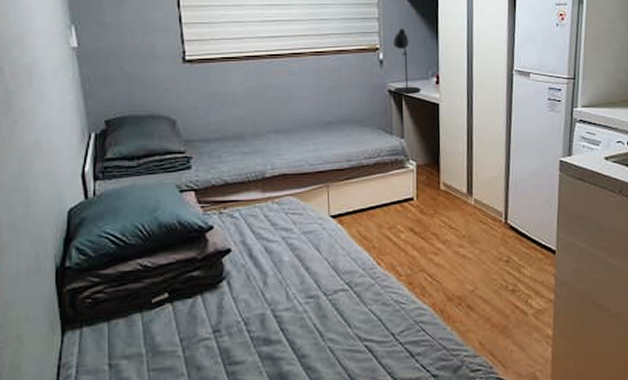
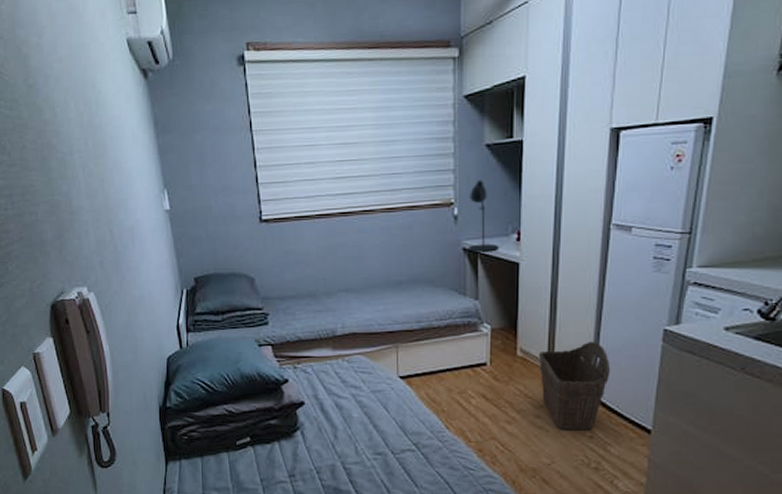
wicker basket: none [459,173,520,257] -> present [538,341,611,431]

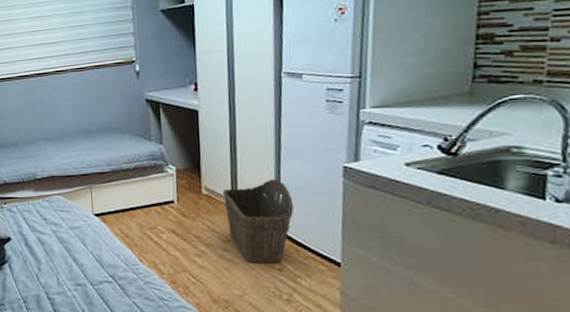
desk lamp: present [468,180,498,252] -> none [149,40,178,103]

